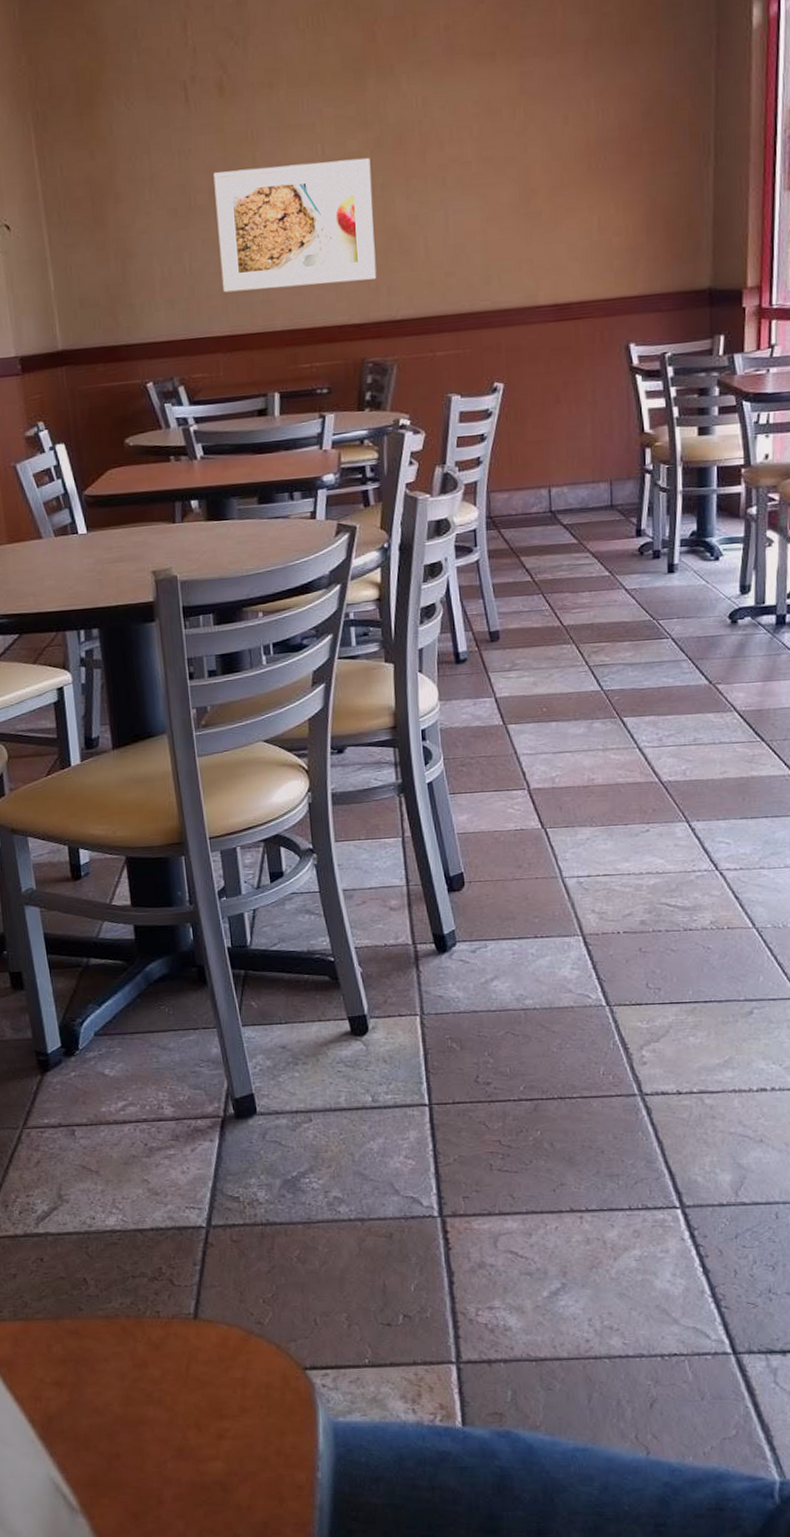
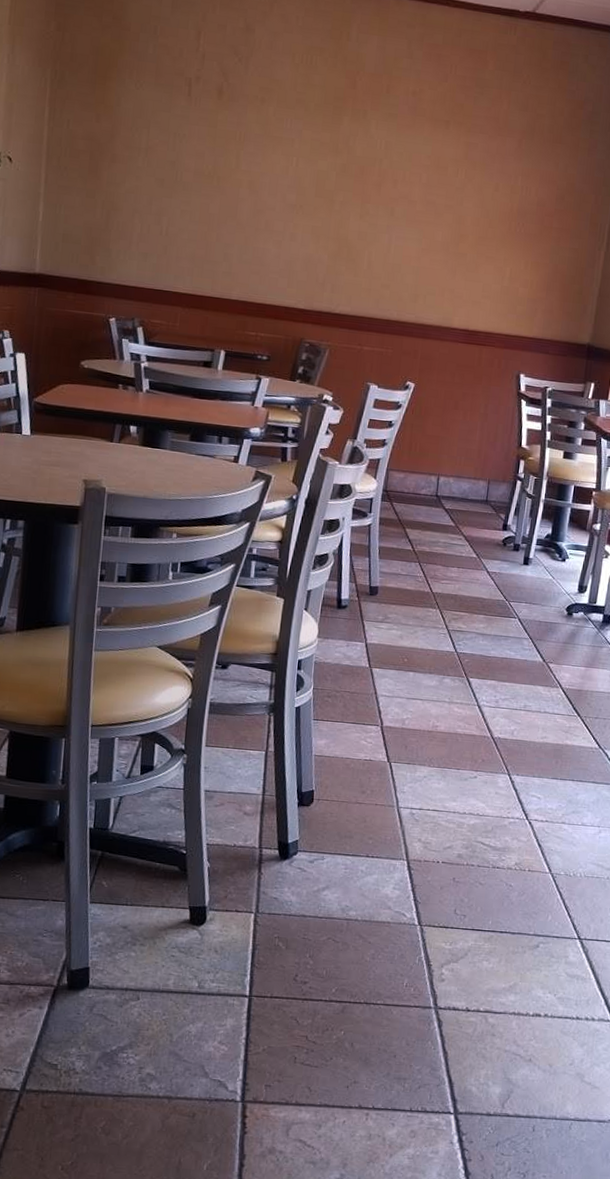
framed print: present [213,158,377,293] -> none [192,157,335,276]

